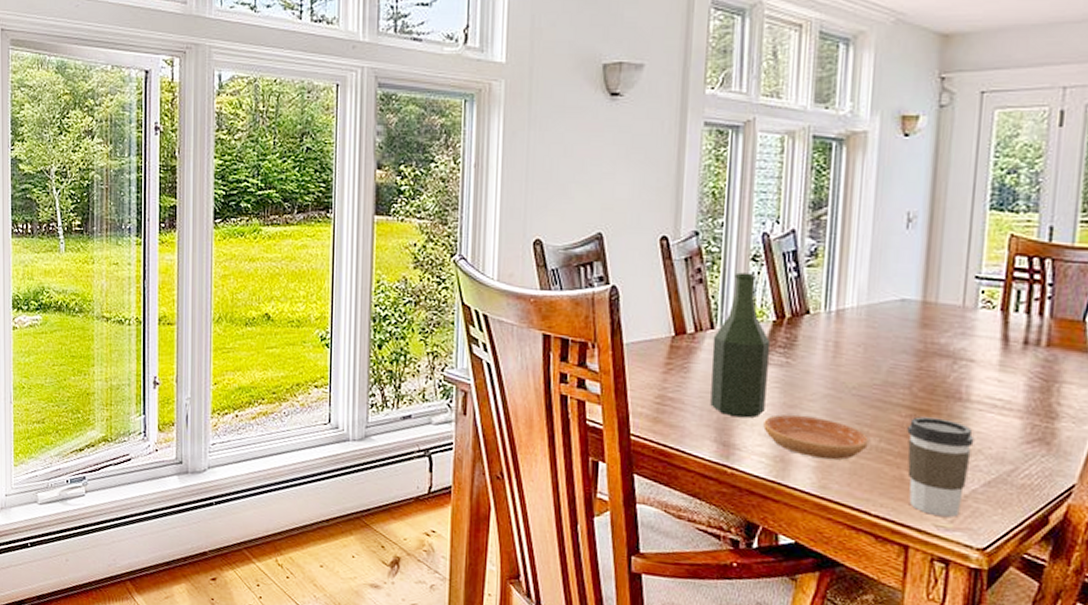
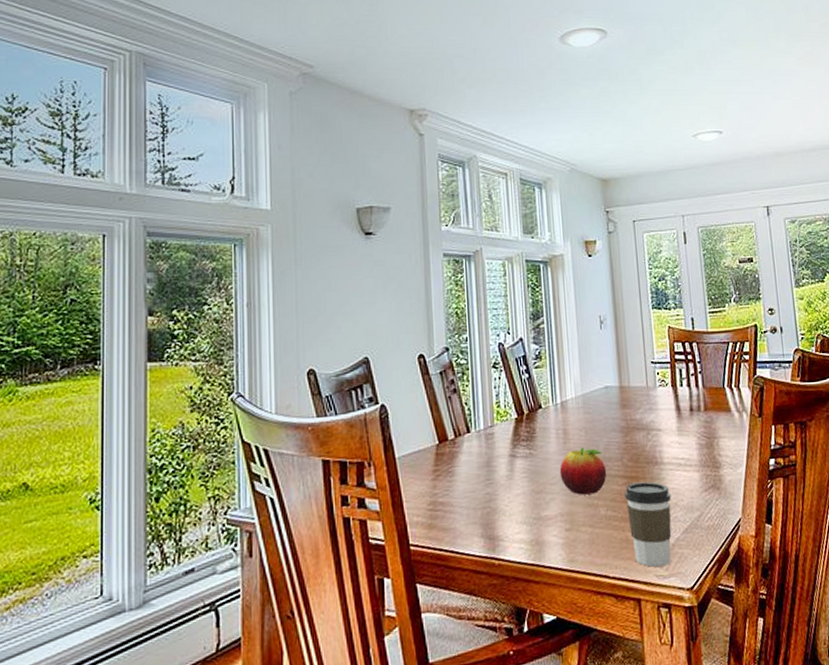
bottle: present [710,272,771,418] -> none [470,379,518,511]
saucer: present [763,414,869,460] -> none [519,498,599,535]
fruit: none [822,364,887,421] -> present [559,446,607,495]

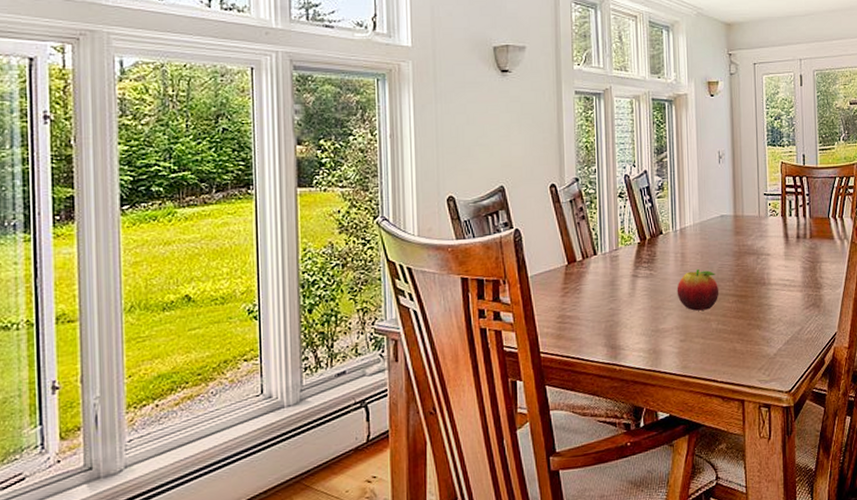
coffee cup: present [625,481,672,567] -> none [734,300,776,373]

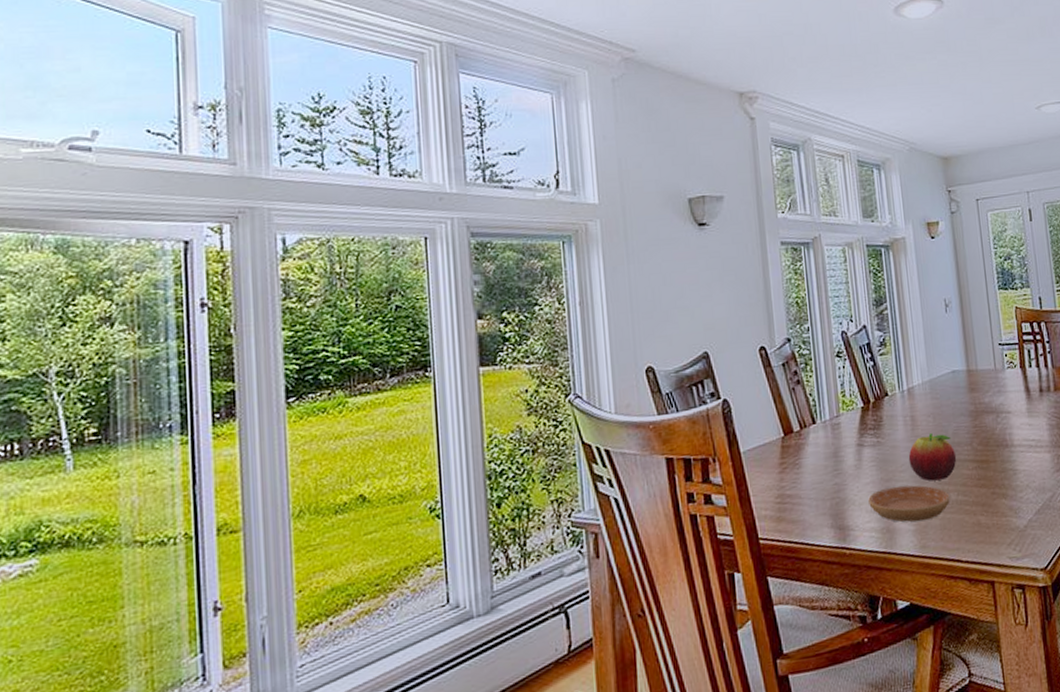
saucer: none [639,313,711,345] -> present [868,485,950,522]

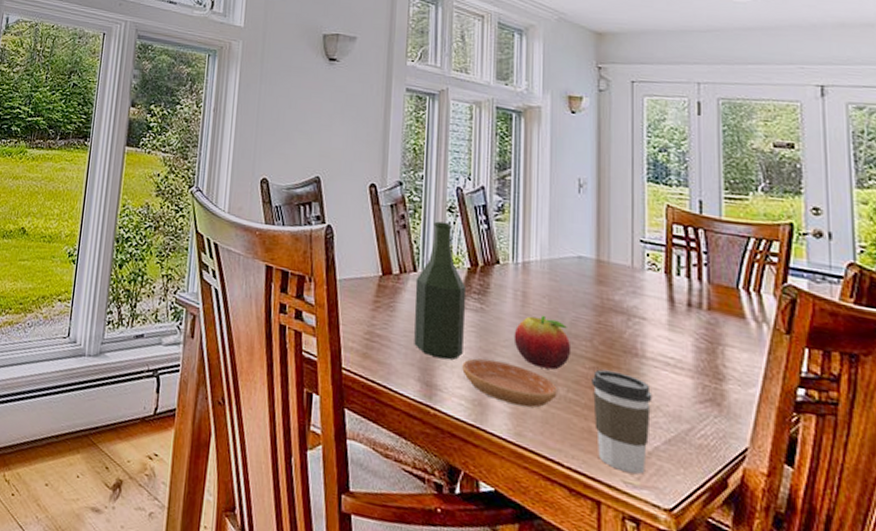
bottle: none [816,368,867,501] -> present [414,221,467,360]
coffee cup: none [975,464,1024,550] -> present [591,369,652,474]

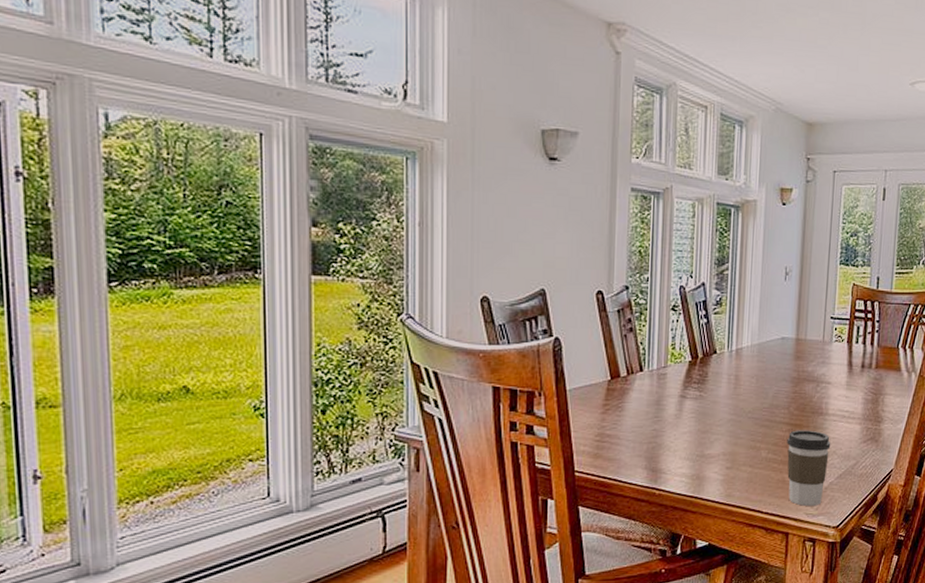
bottle: present [414,221,467,360] -> none [641,321,688,446]
saucer: present [462,358,557,408] -> none [683,438,760,473]
fruit: present [513,315,572,370] -> none [727,393,773,438]

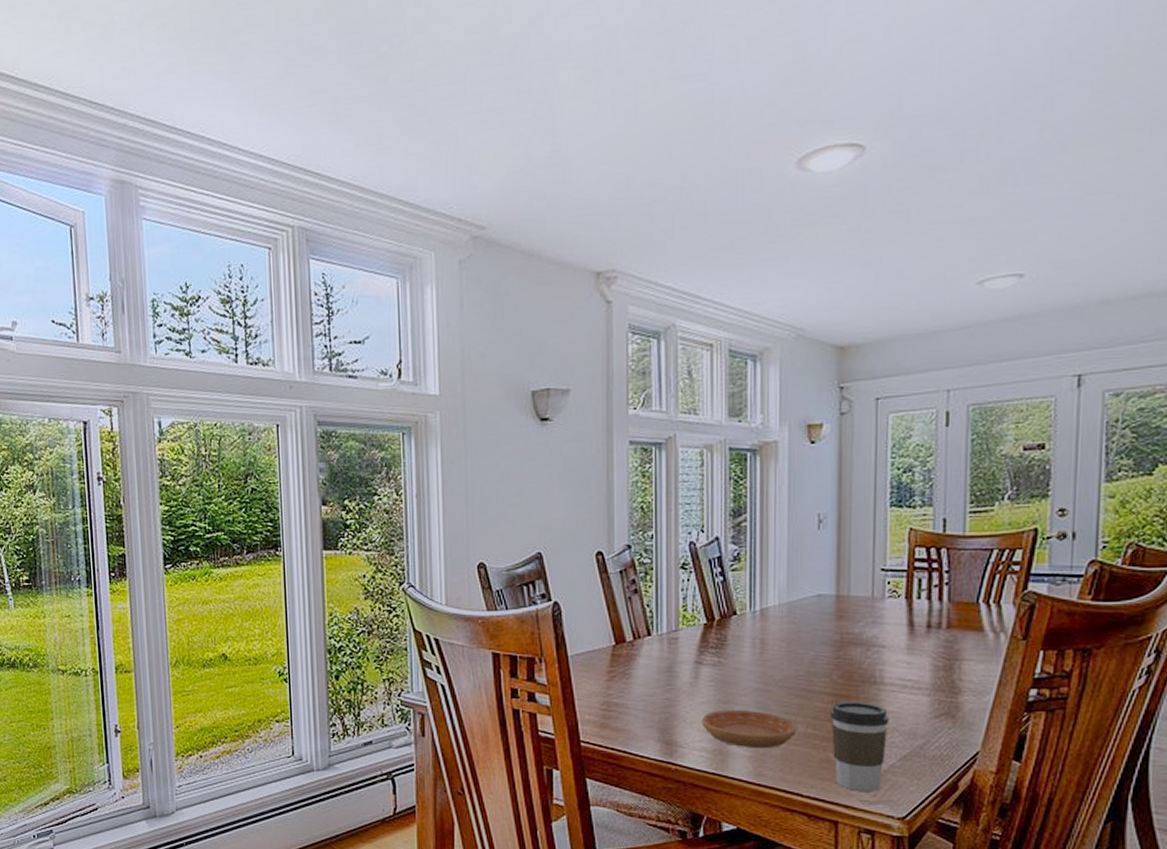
saucer: none [683,438,760,473] -> present [702,709,797,749]

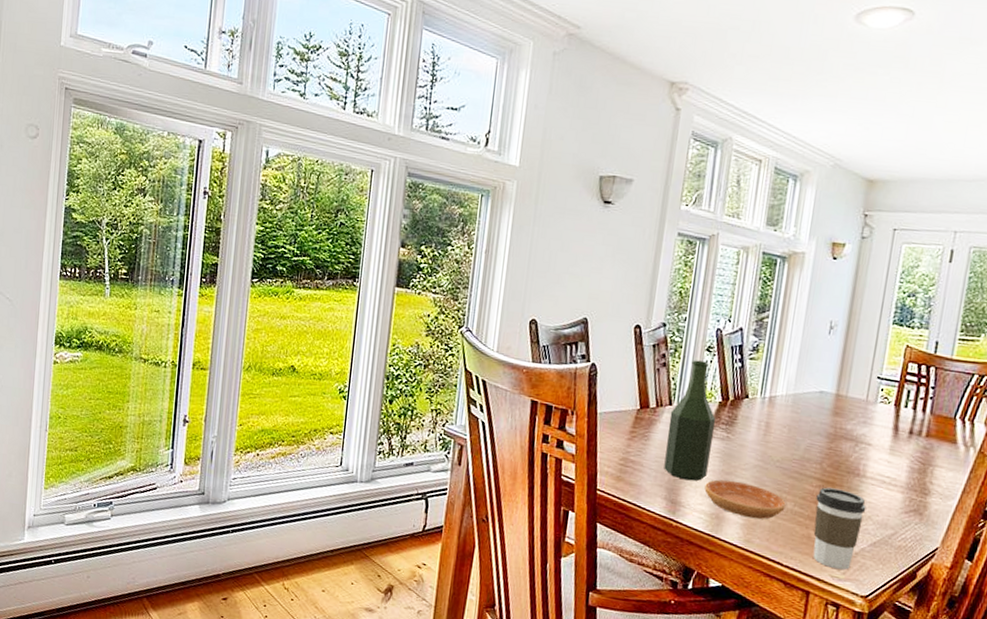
bottle: none [650,580,704,717] -> present [664,360,716,481]

